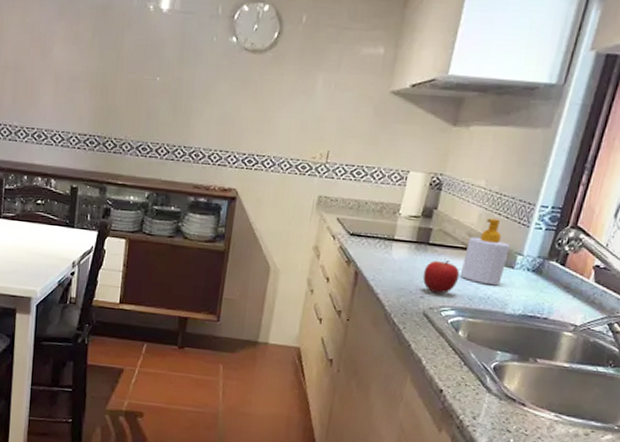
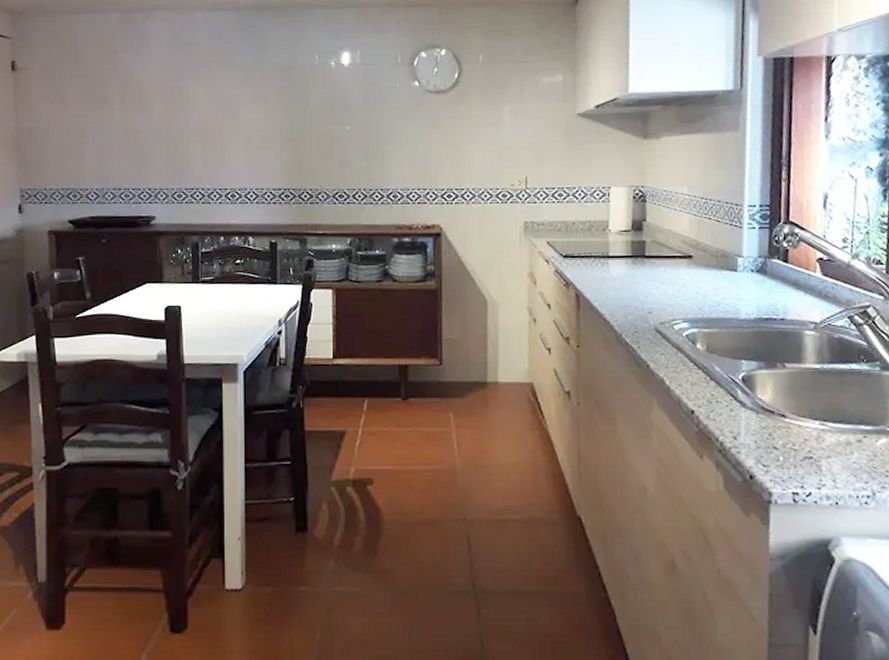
fruit: present [422,261,460,294] -> none [646,271,684,307]
soap bottle: present [460,218,510,286] -> none [683,223,728,292]

